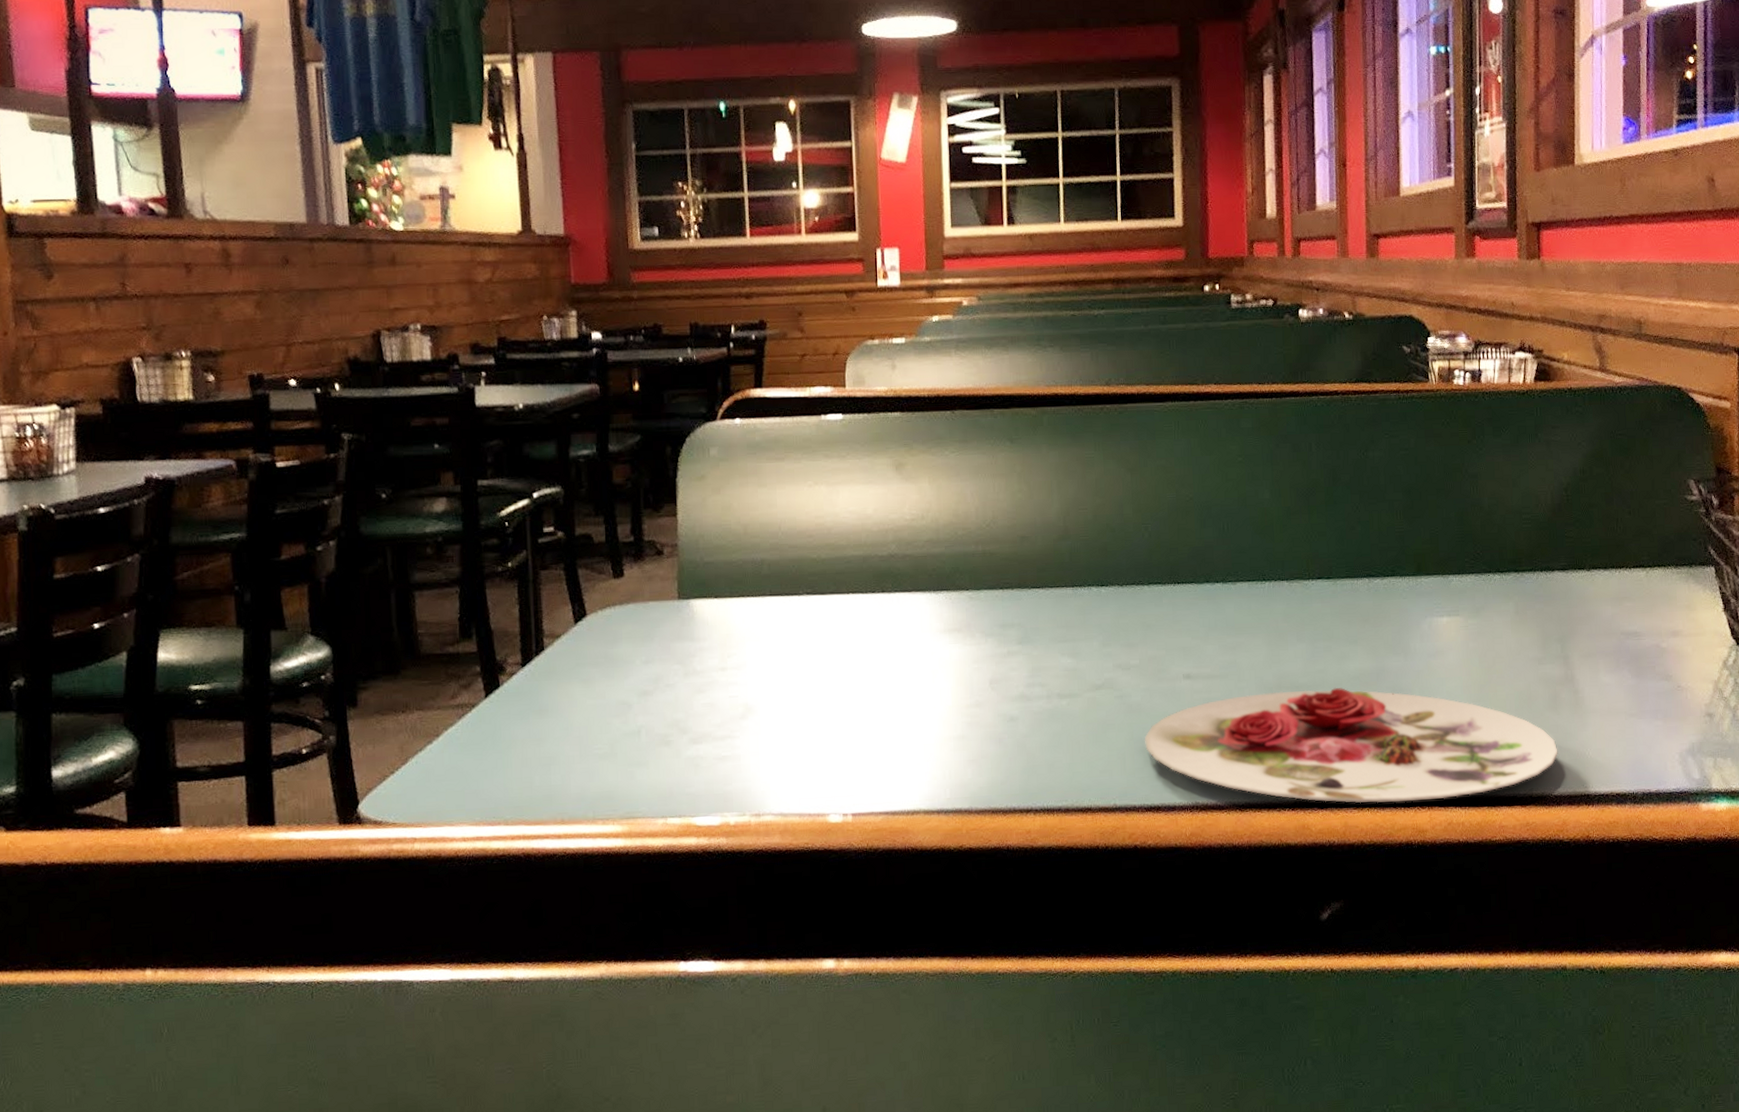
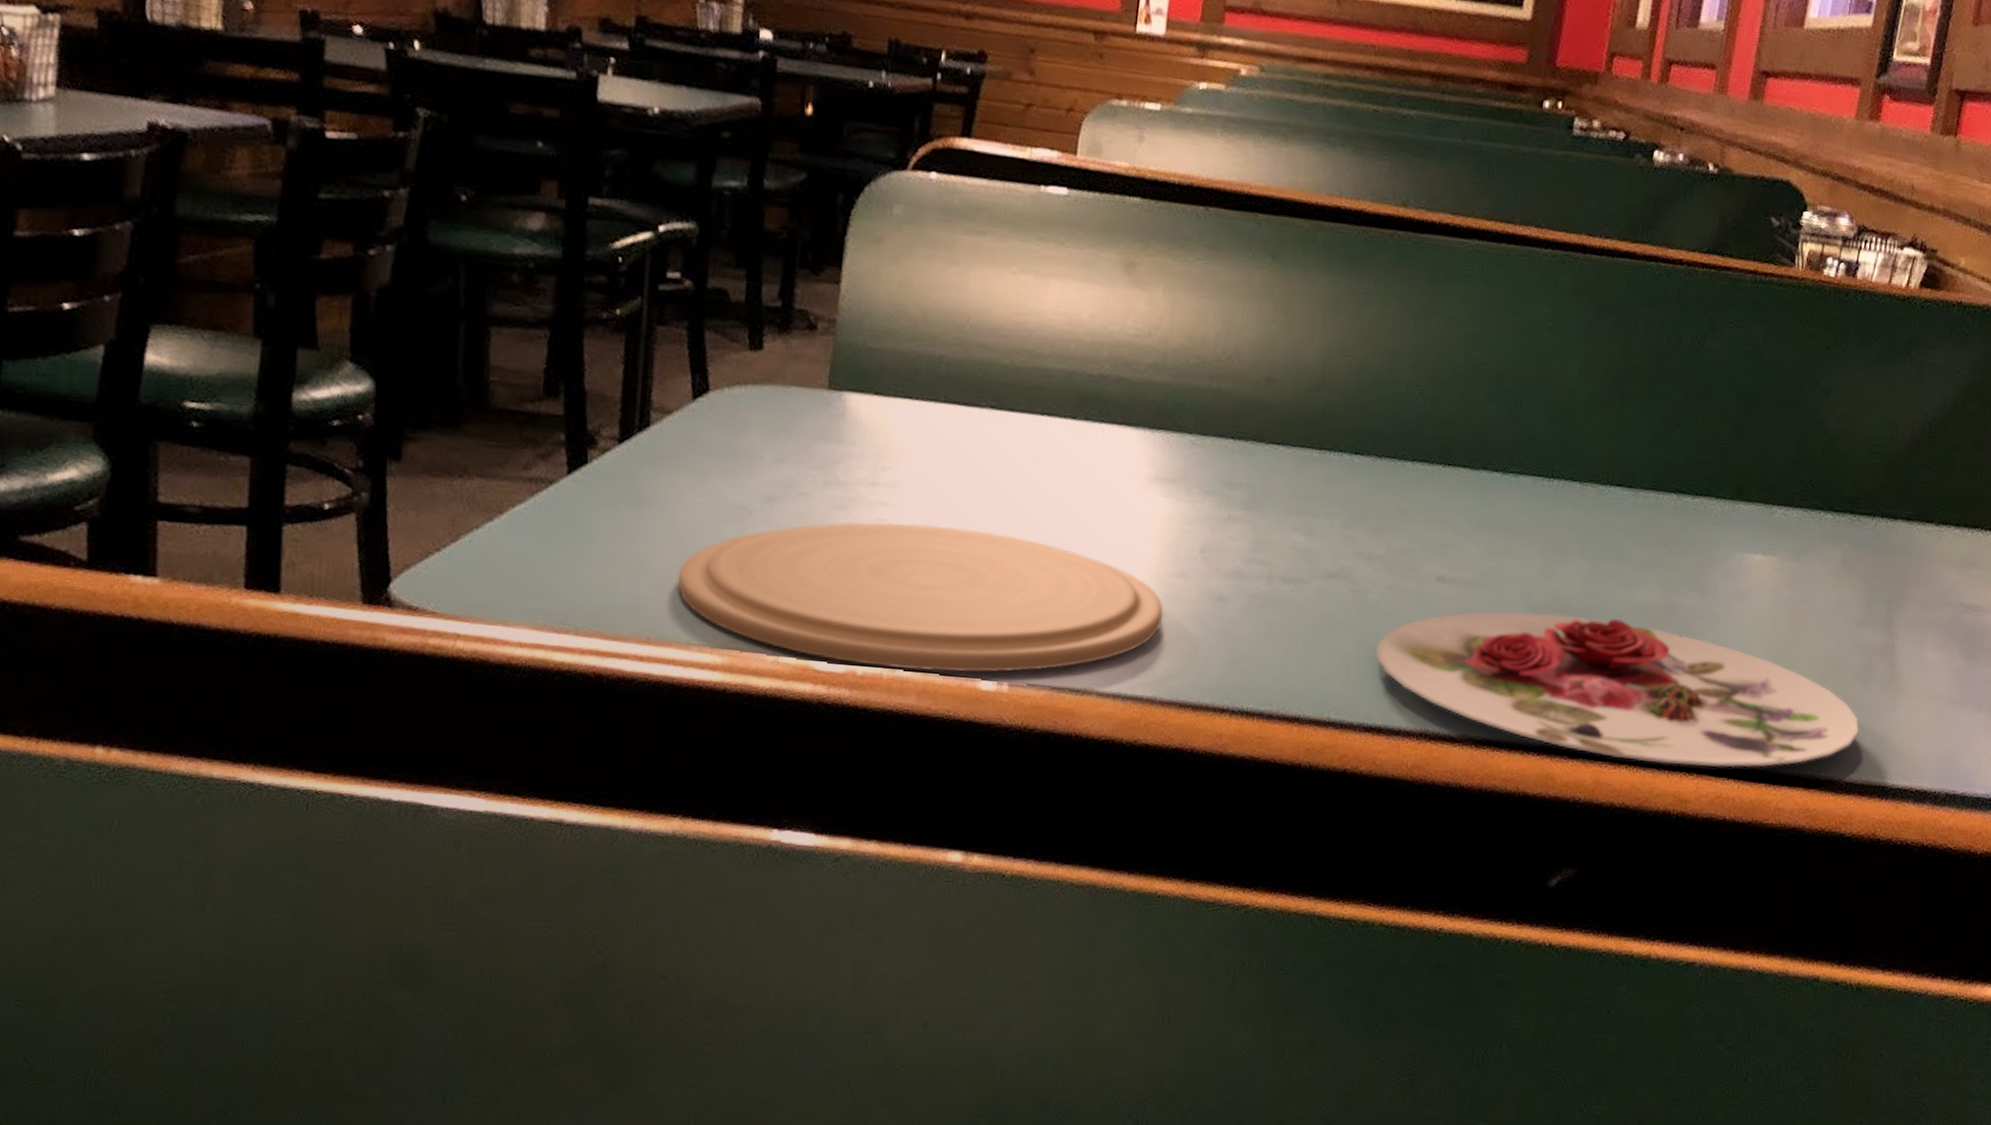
plate: none [581,693,968,816] -> present [678,522,1164,673]

